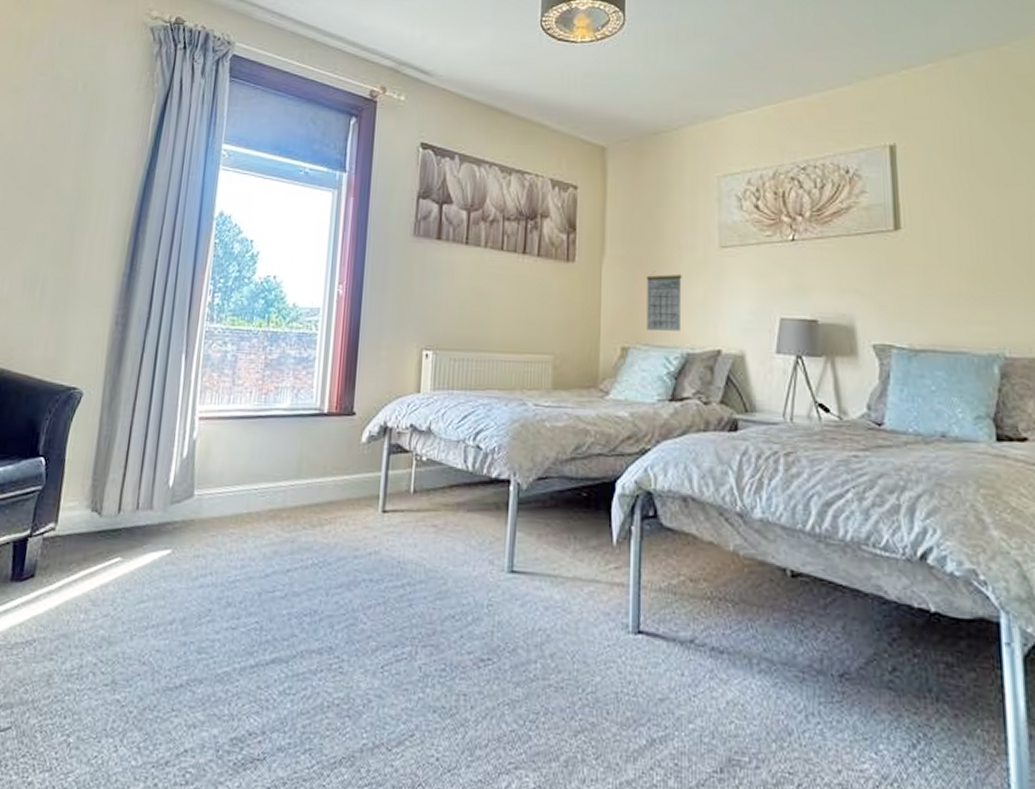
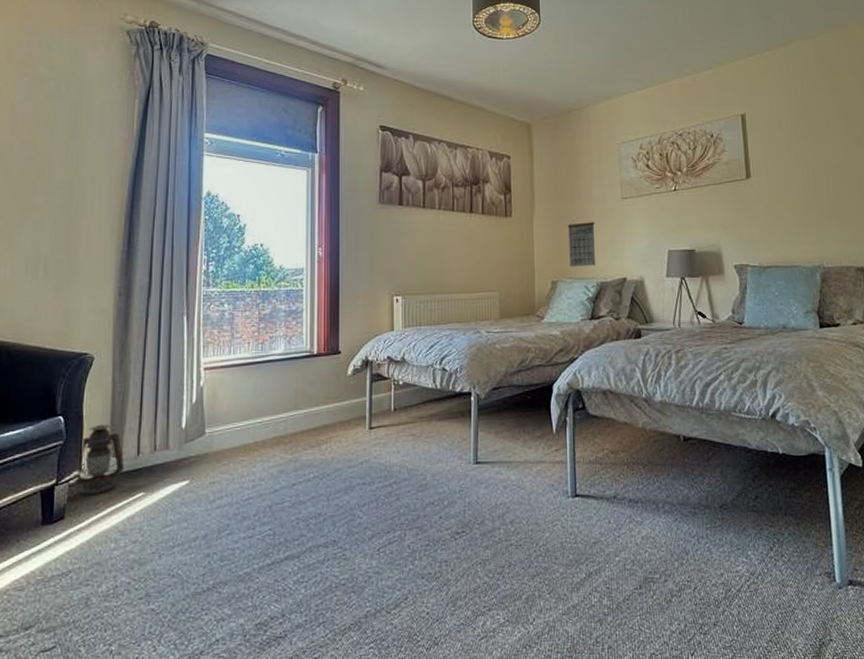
lantern: none [46,471,104,554] -> present [72,424,125,496]

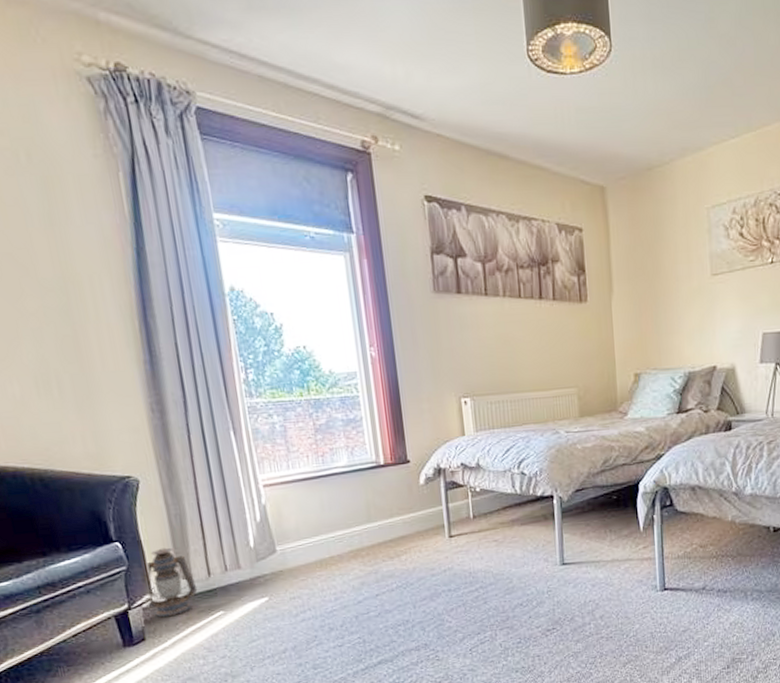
calendar: present [567,220,595,267] -> none [650,303,682,357]

